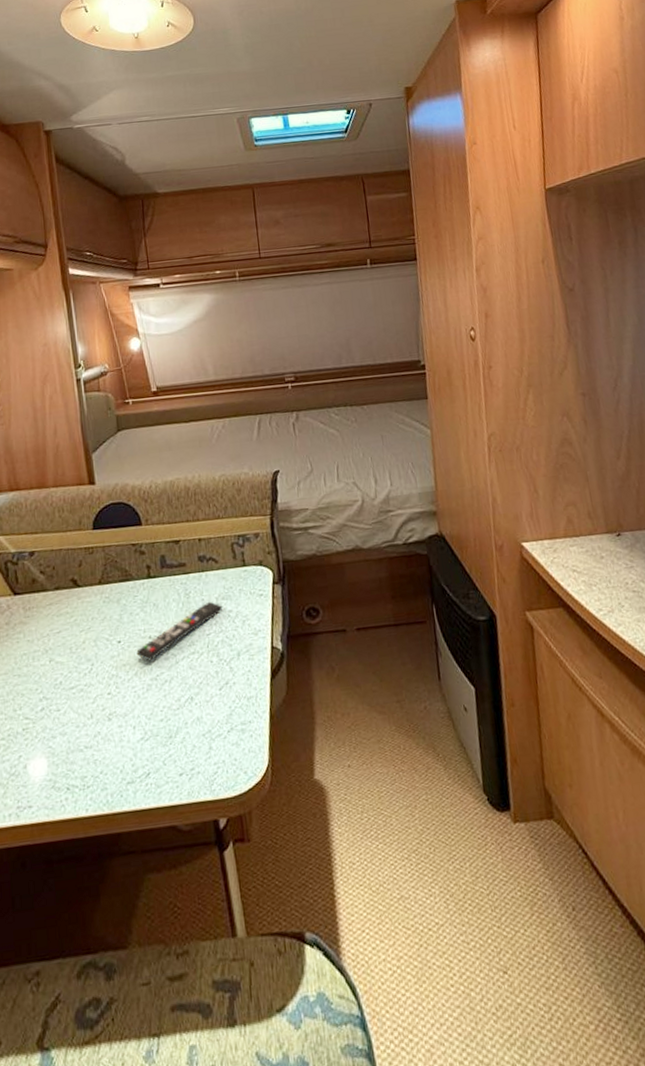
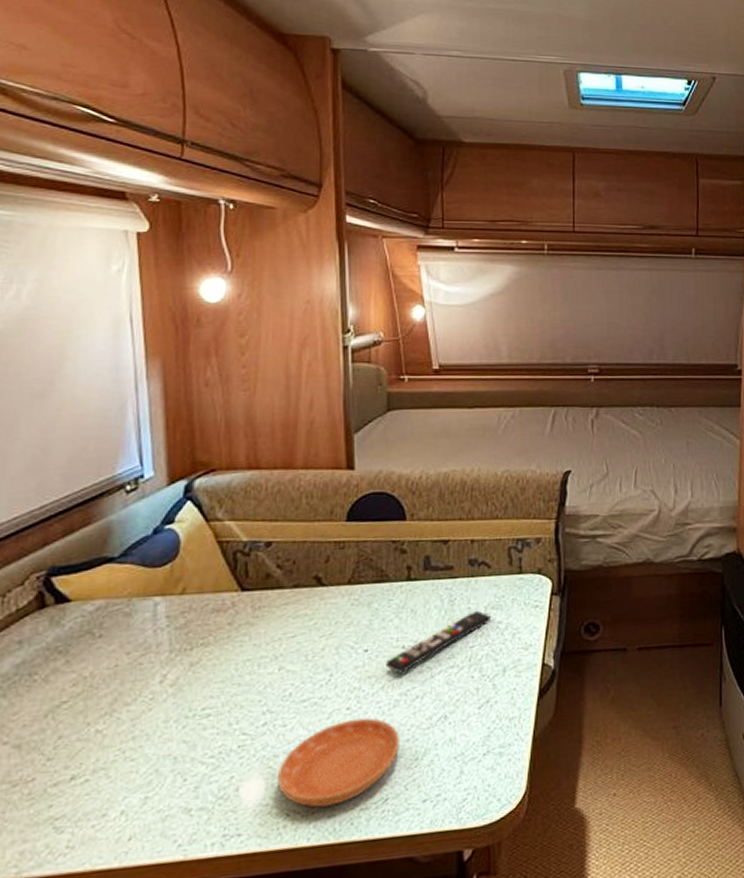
saucer: none [57,701,155,782] -> present [278,717,399,808]

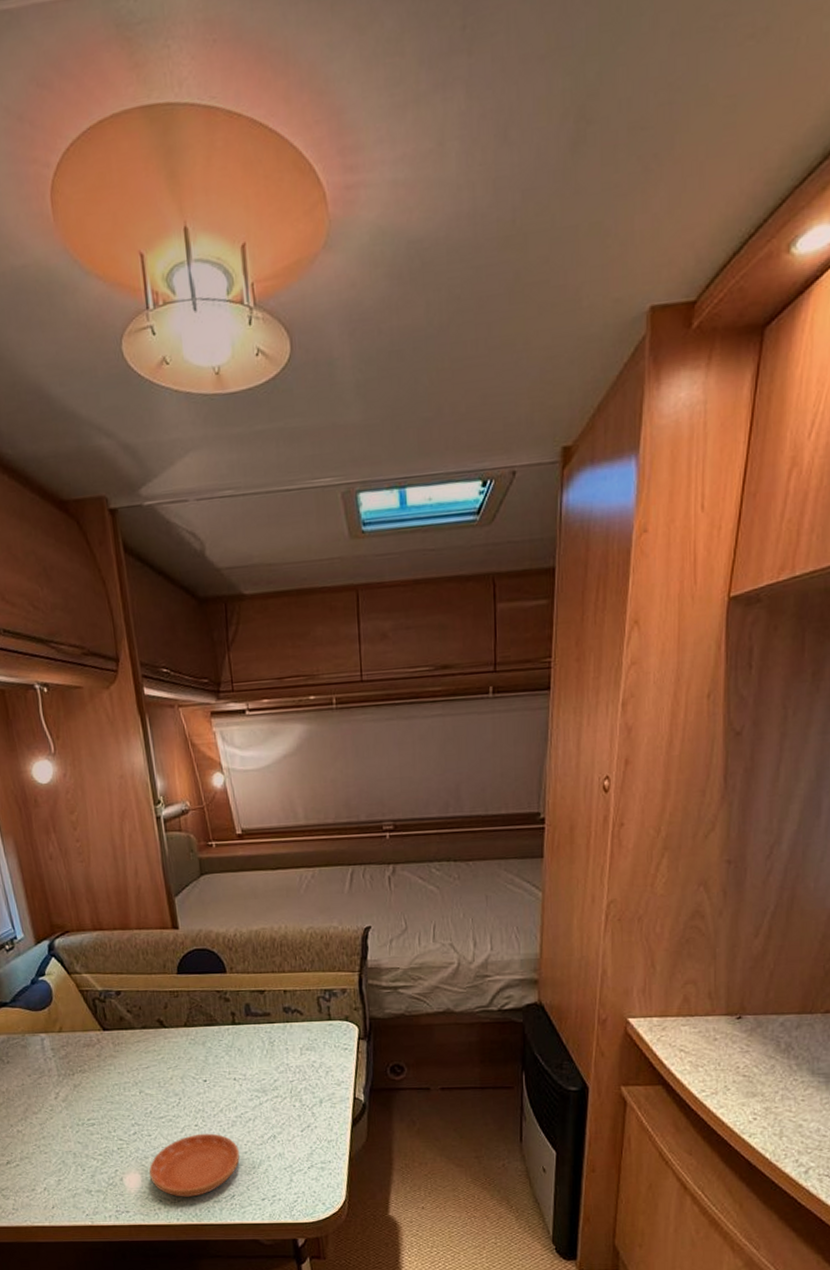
remote control: present [385,610,492,674] -> none [222,1051,307,1101]

